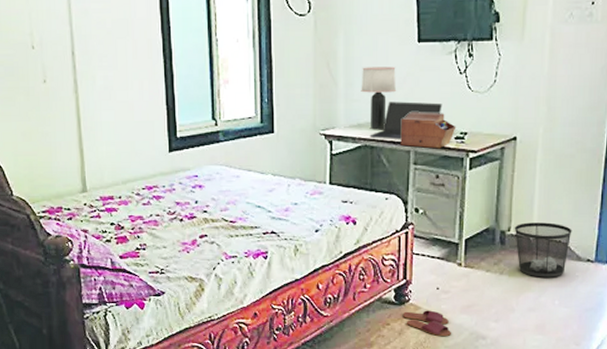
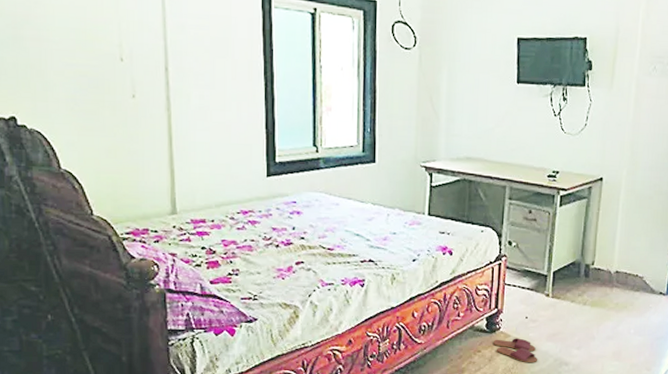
table lamp: present [361,66,397,130] -> none [461,103,496,165]
laptop: present [369,101,442,140] -> none [468,138,537,176]
sewing box: present [400,112,456,149] -> none [497,149,549,186]
waste bin: present [514,222,572,278] -> none [597,257,648,309]

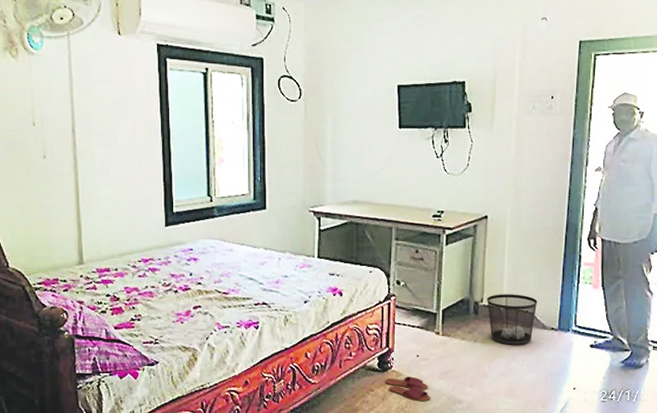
waste bin: none [597,257,648,309] -> present [486,294,538,345]

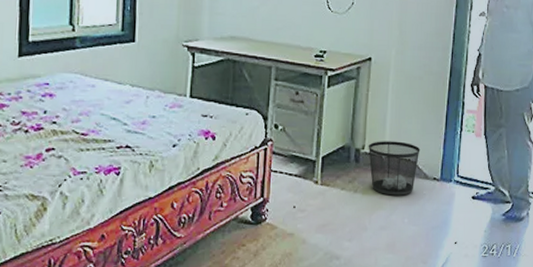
slippers: present [386,376,430,402] -> none [259,230,306,258]

